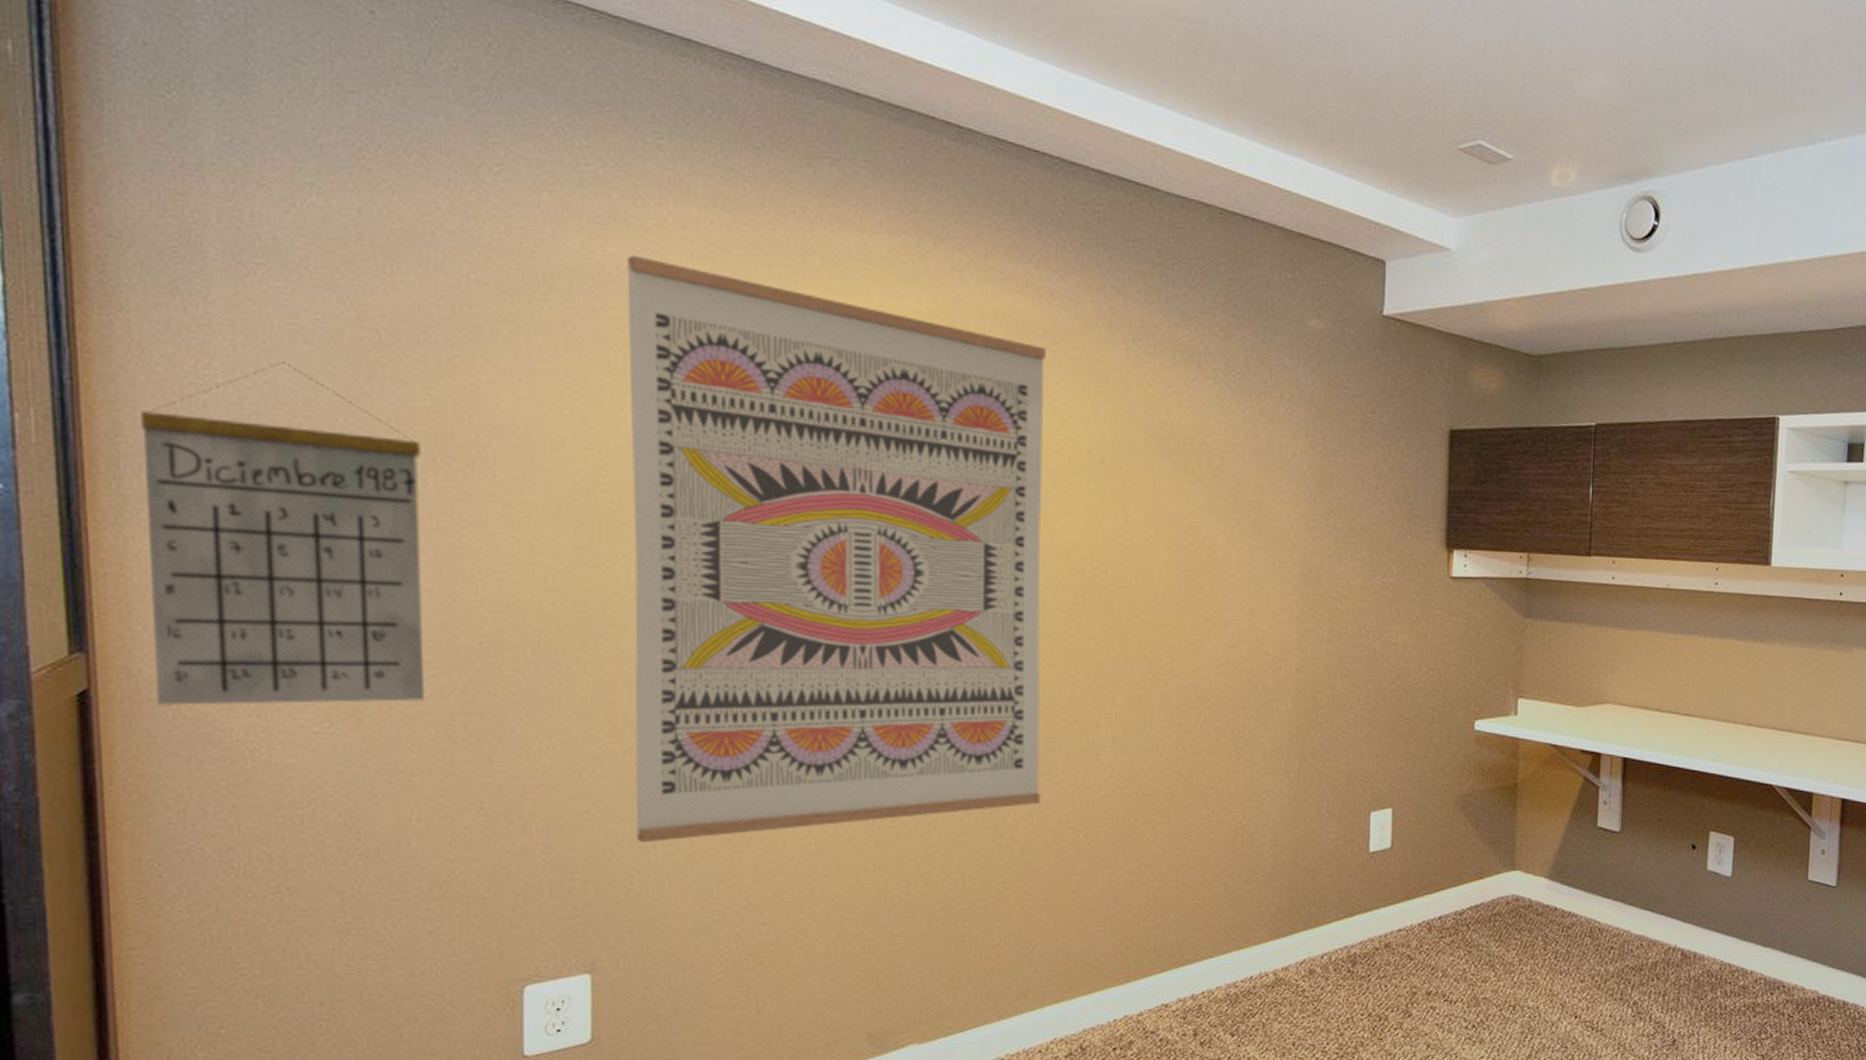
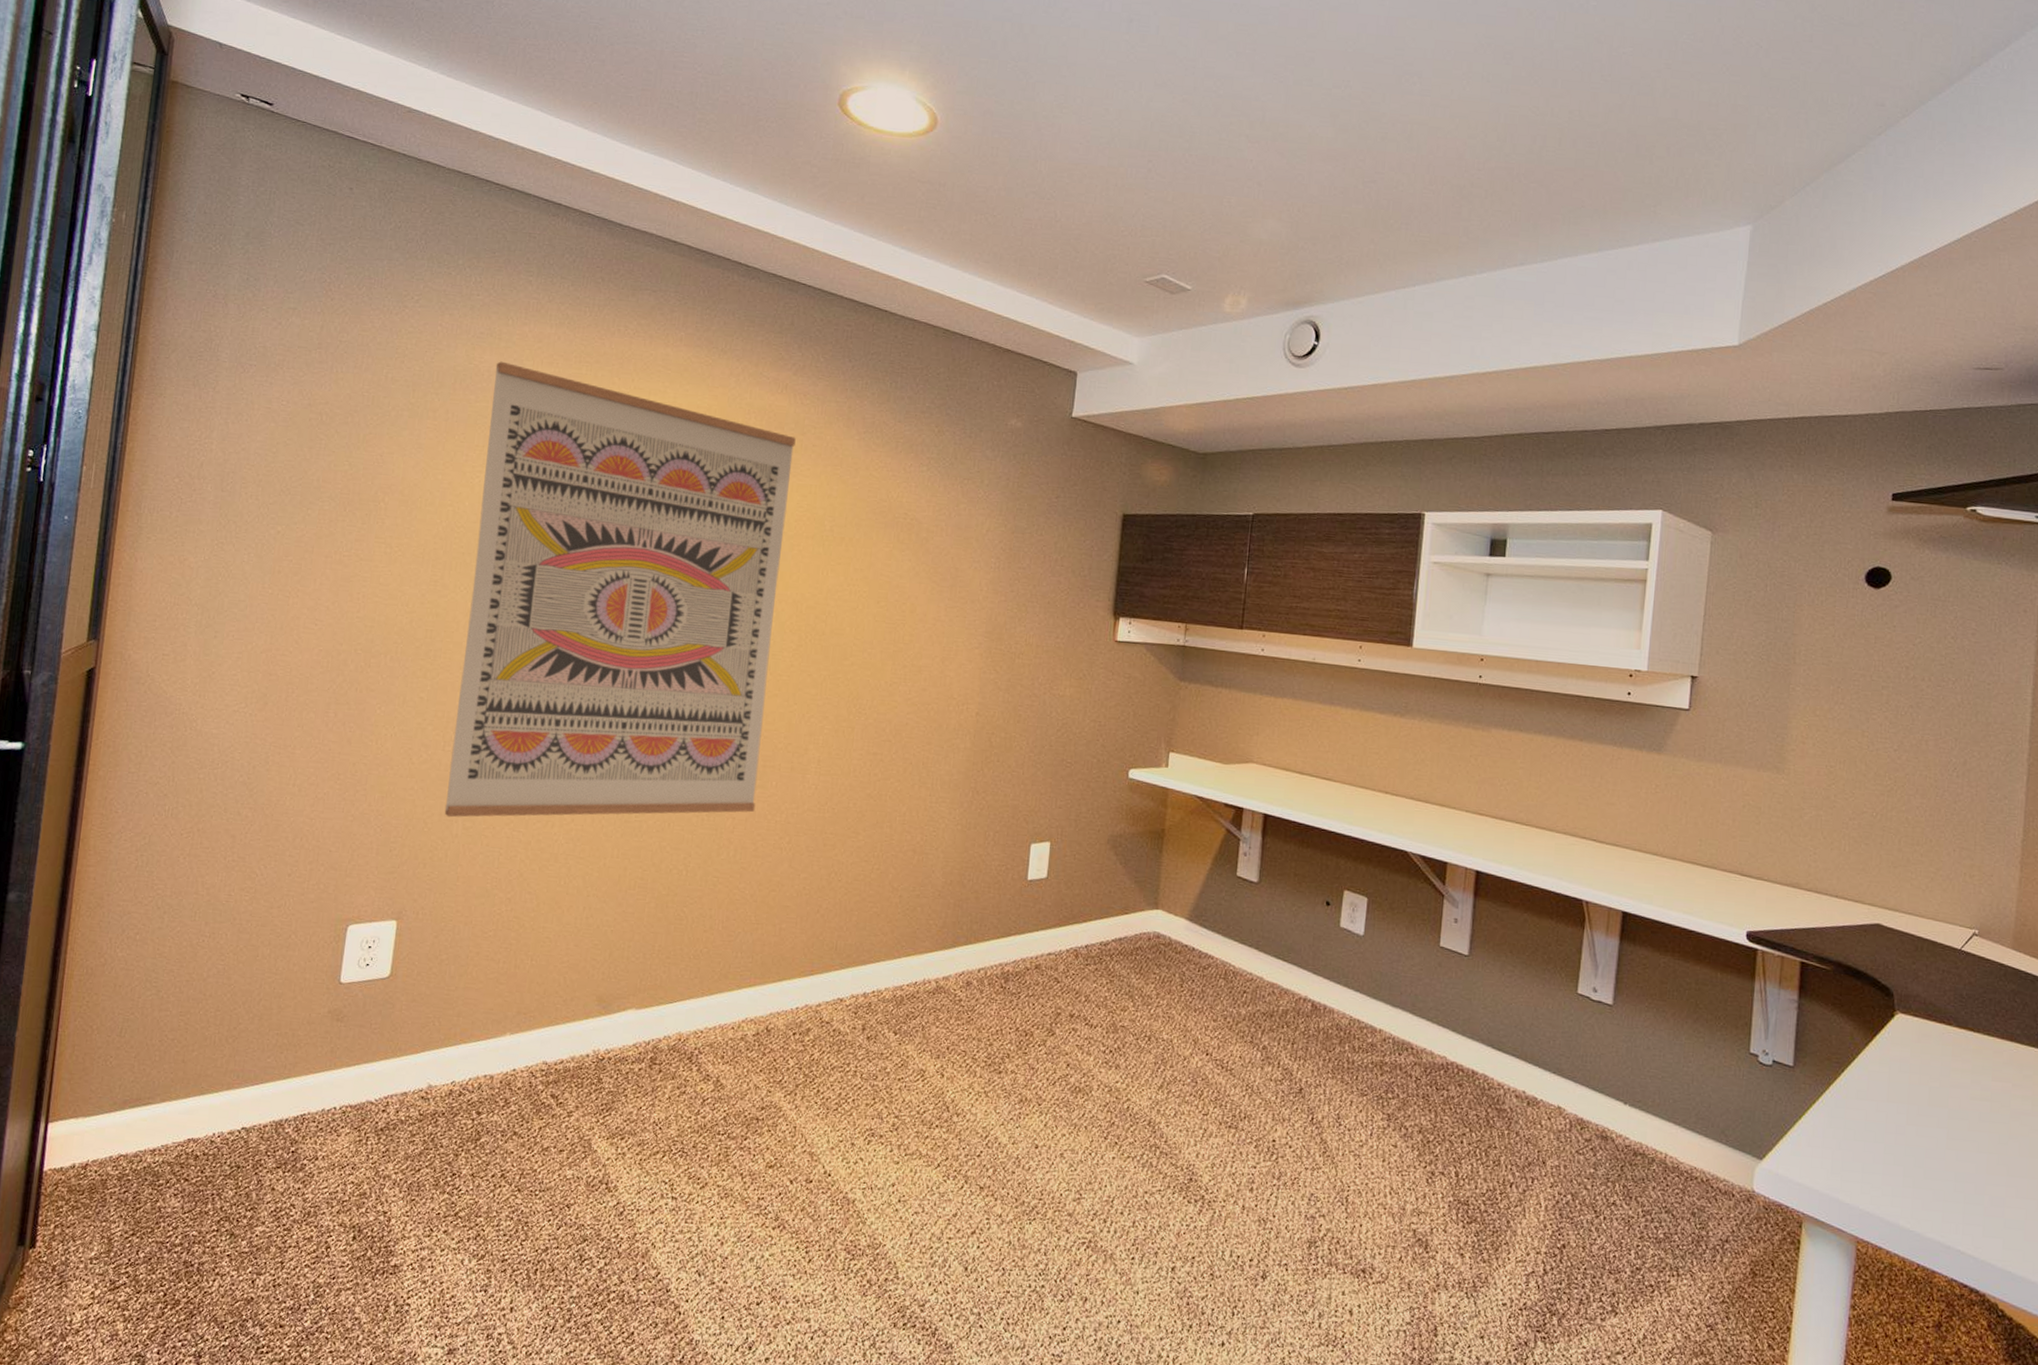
calendar: present [139,361,425,707] -> none [137,434,337,692]

